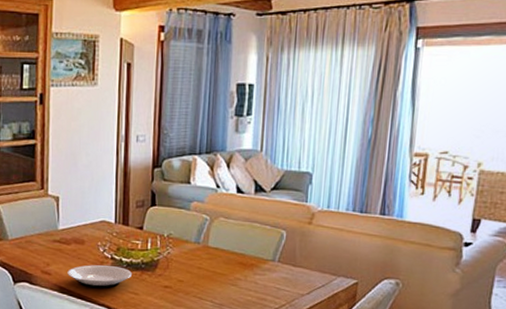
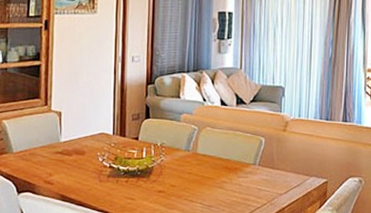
plate: present [67,265,132,288] -> none [68,173,128,195]

